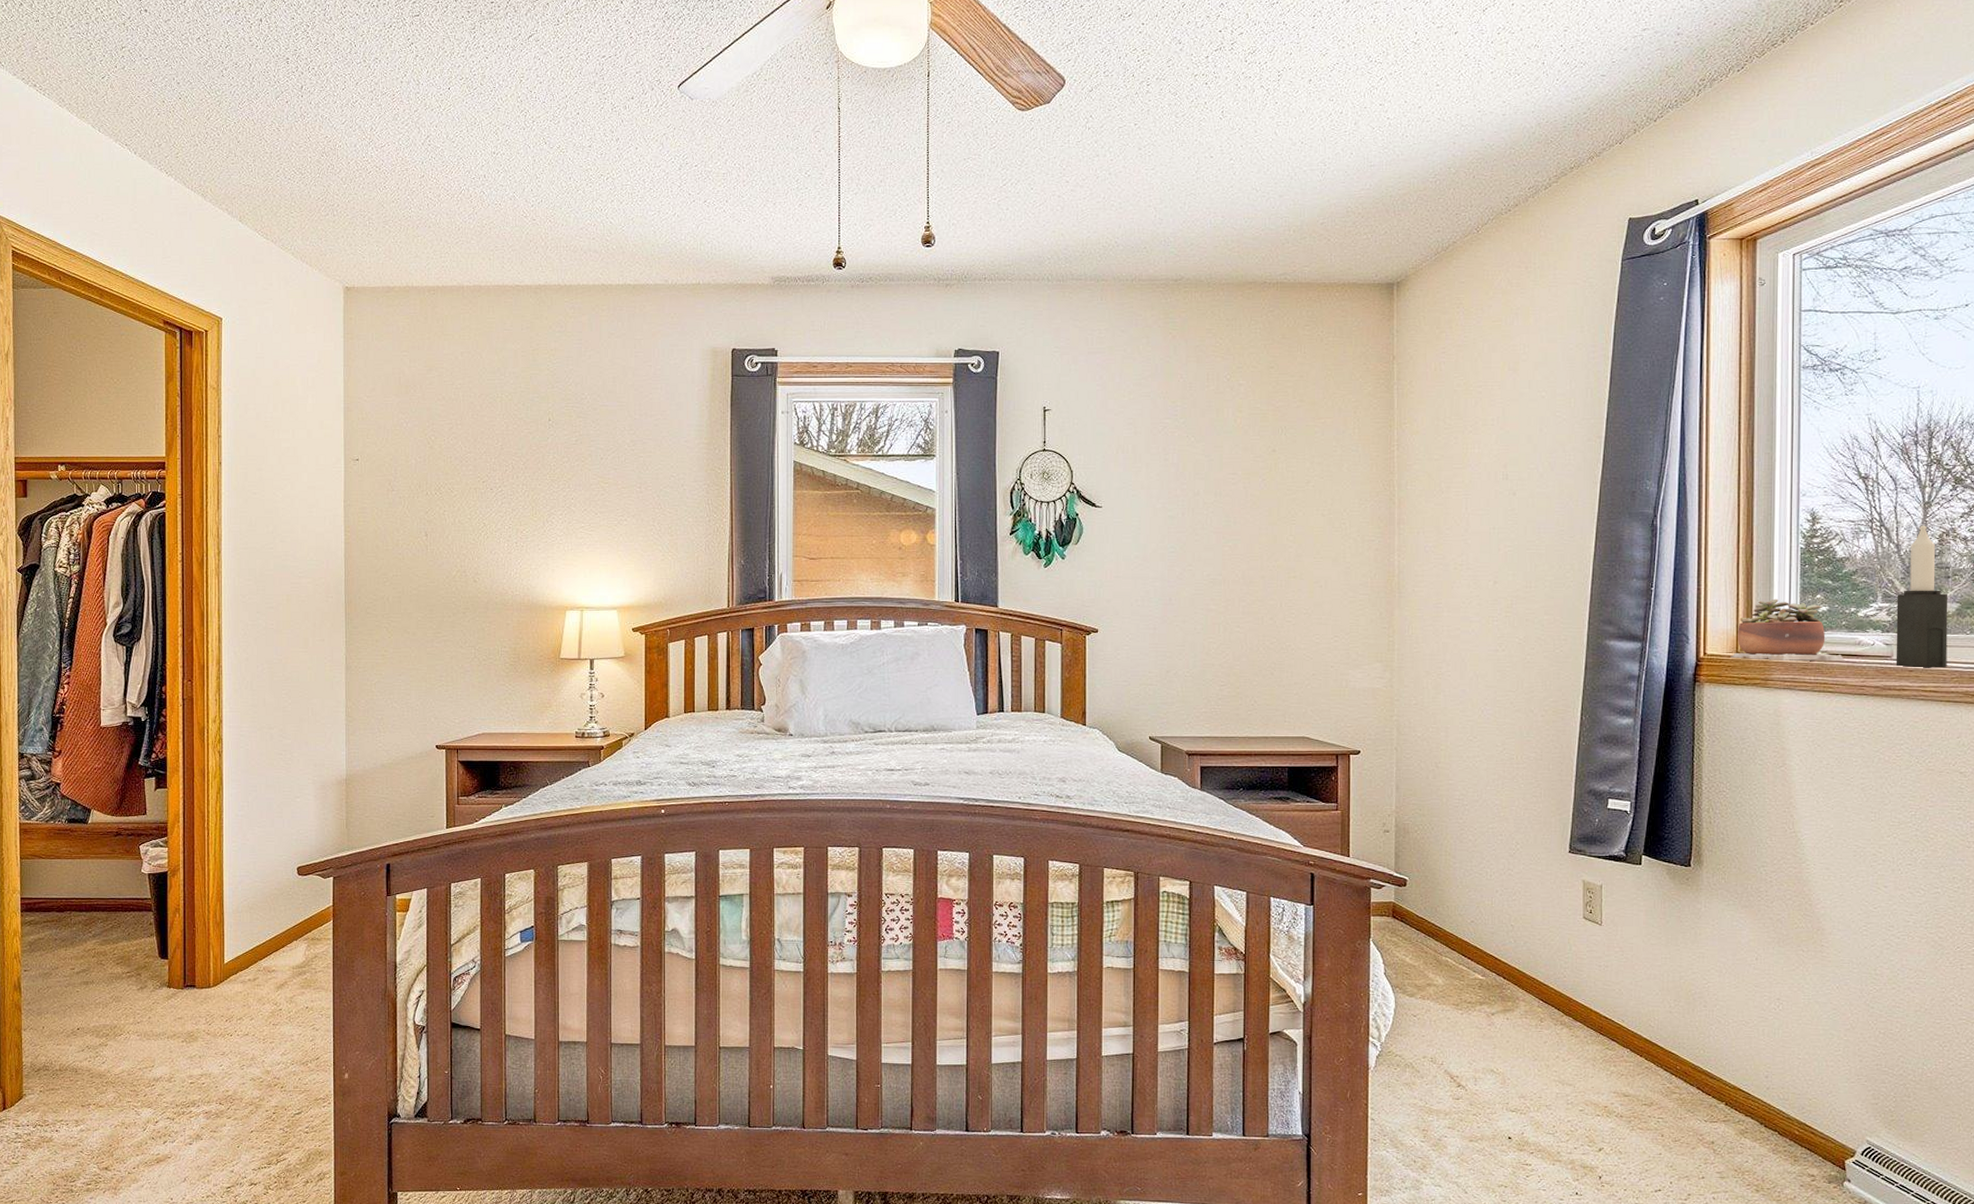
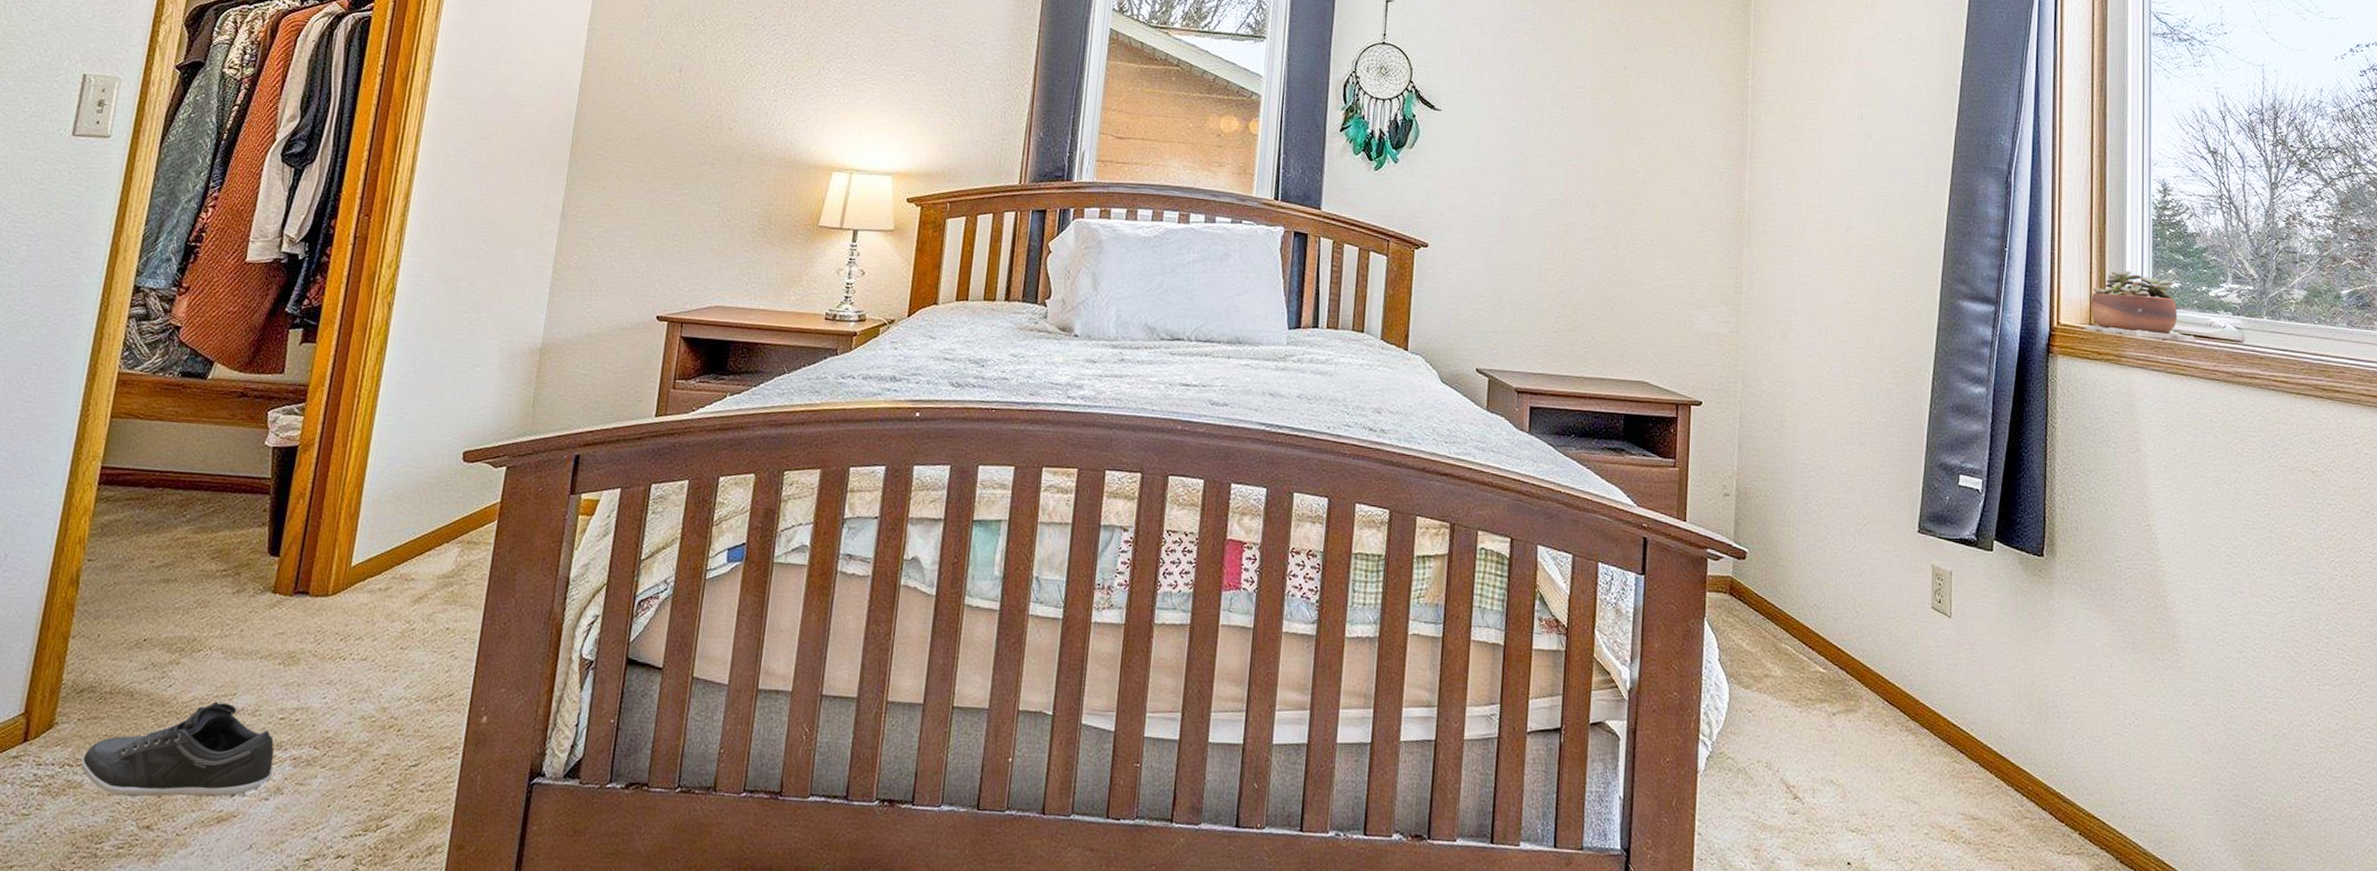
shoe: none [48,1072,192,1147] -> present [81,701,274,797]
candle: present [1896,525,1948,667] -> none [2246,206,2297,357]

